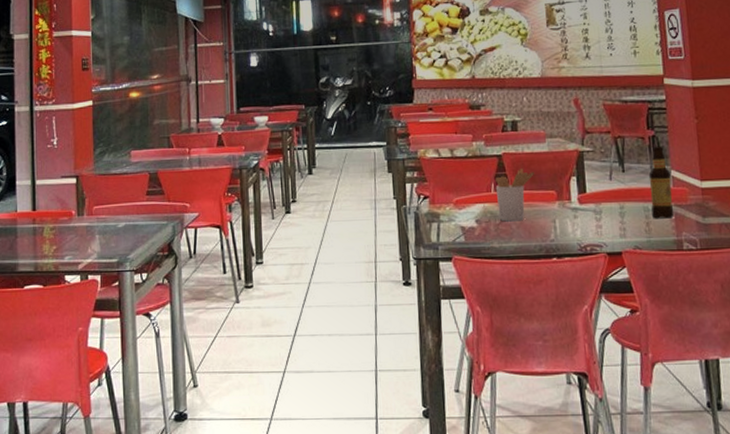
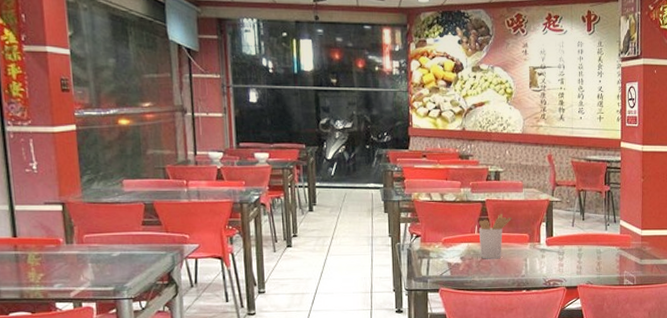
bottle: present [648,146,675,219] -> none [602,199,620,260]

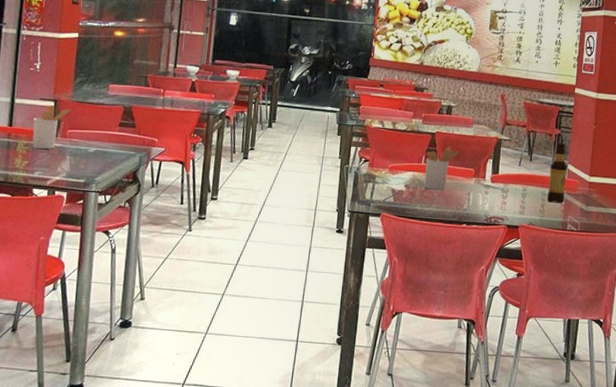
utensil holder: none [41,209,83,258] -> present [32,105,71,149]
bottle: none [602,199,620,260] -> present [546,143,567,204]

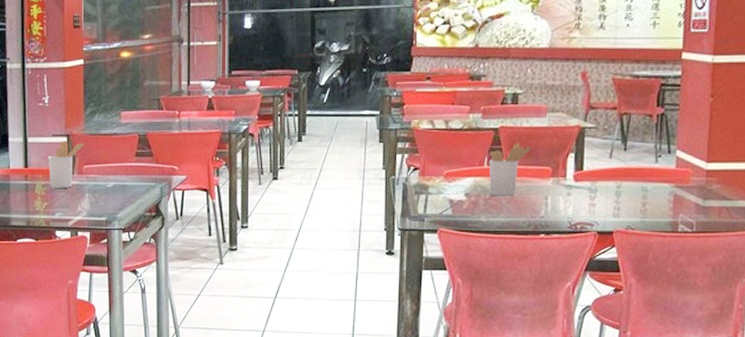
bottle: present [546,143,567,204] -> none [648,124,675,200]

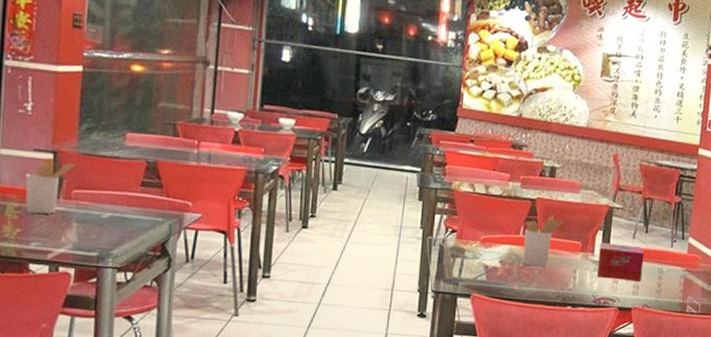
tissue box: none [570,165,624,203] -> present [596,242,645,282]

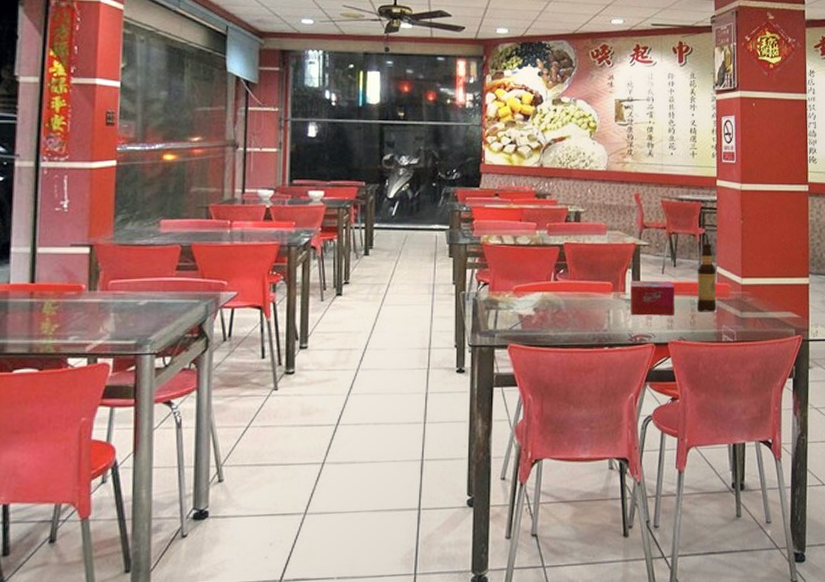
utensil holder: present [25,158,76,214] -> none [63,252,112,307]
utensil holder: present [523,216,564,267] -> none [555,259,593,311]
bottle: none [663,212,688,282] -> present [696,243,717,312]

